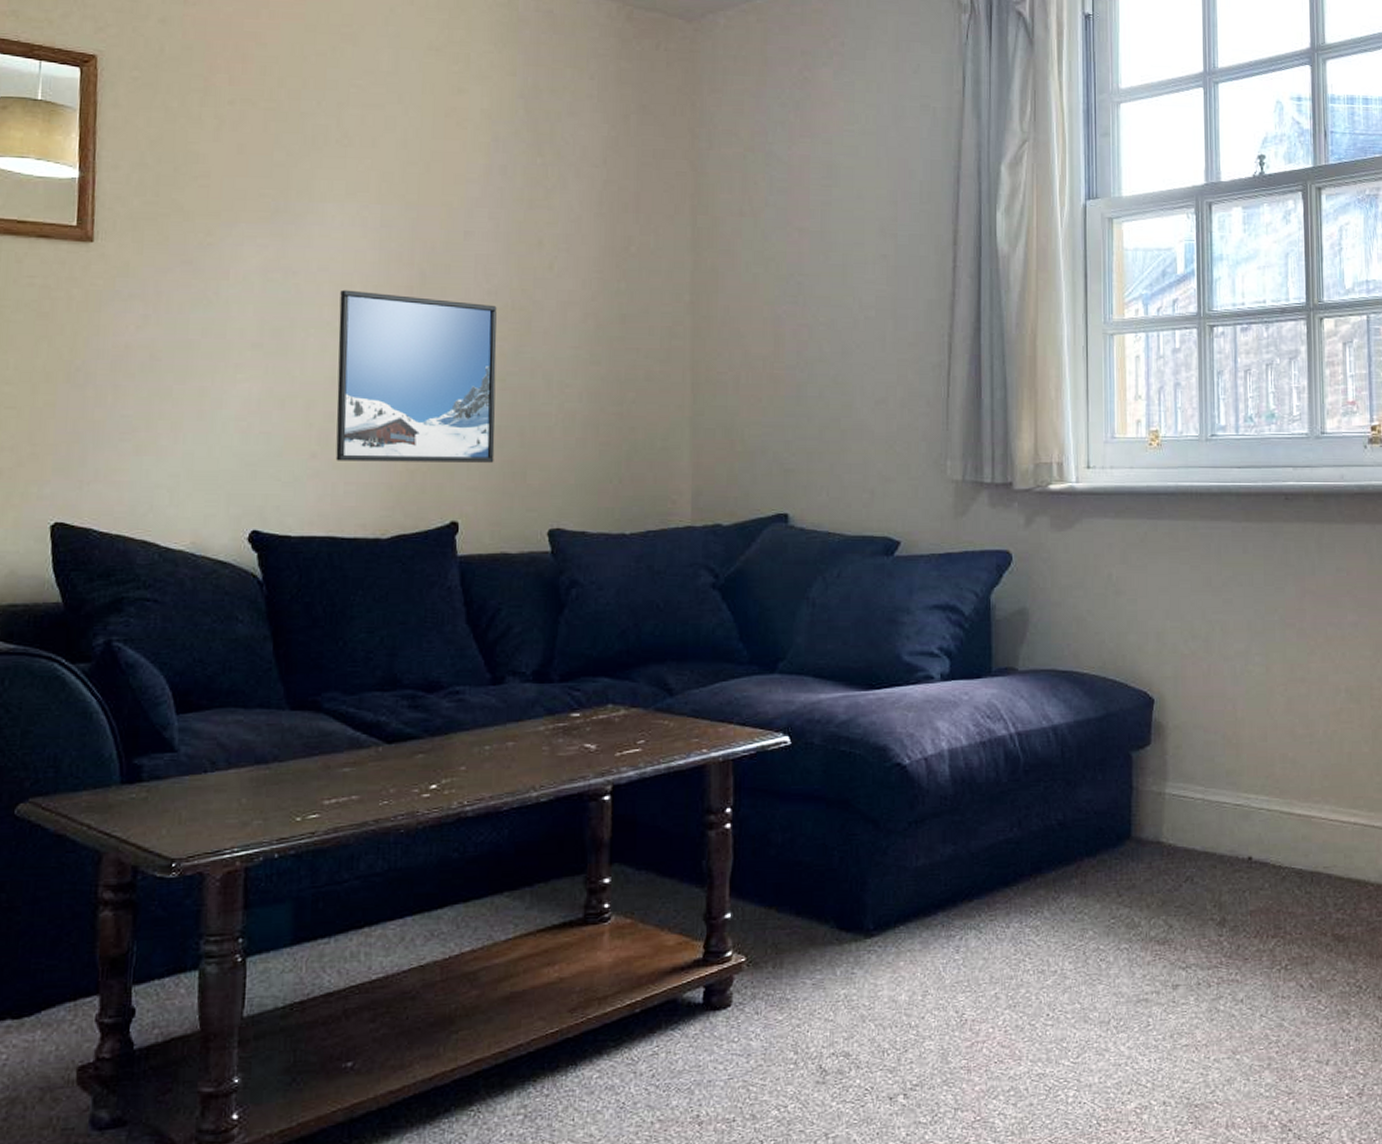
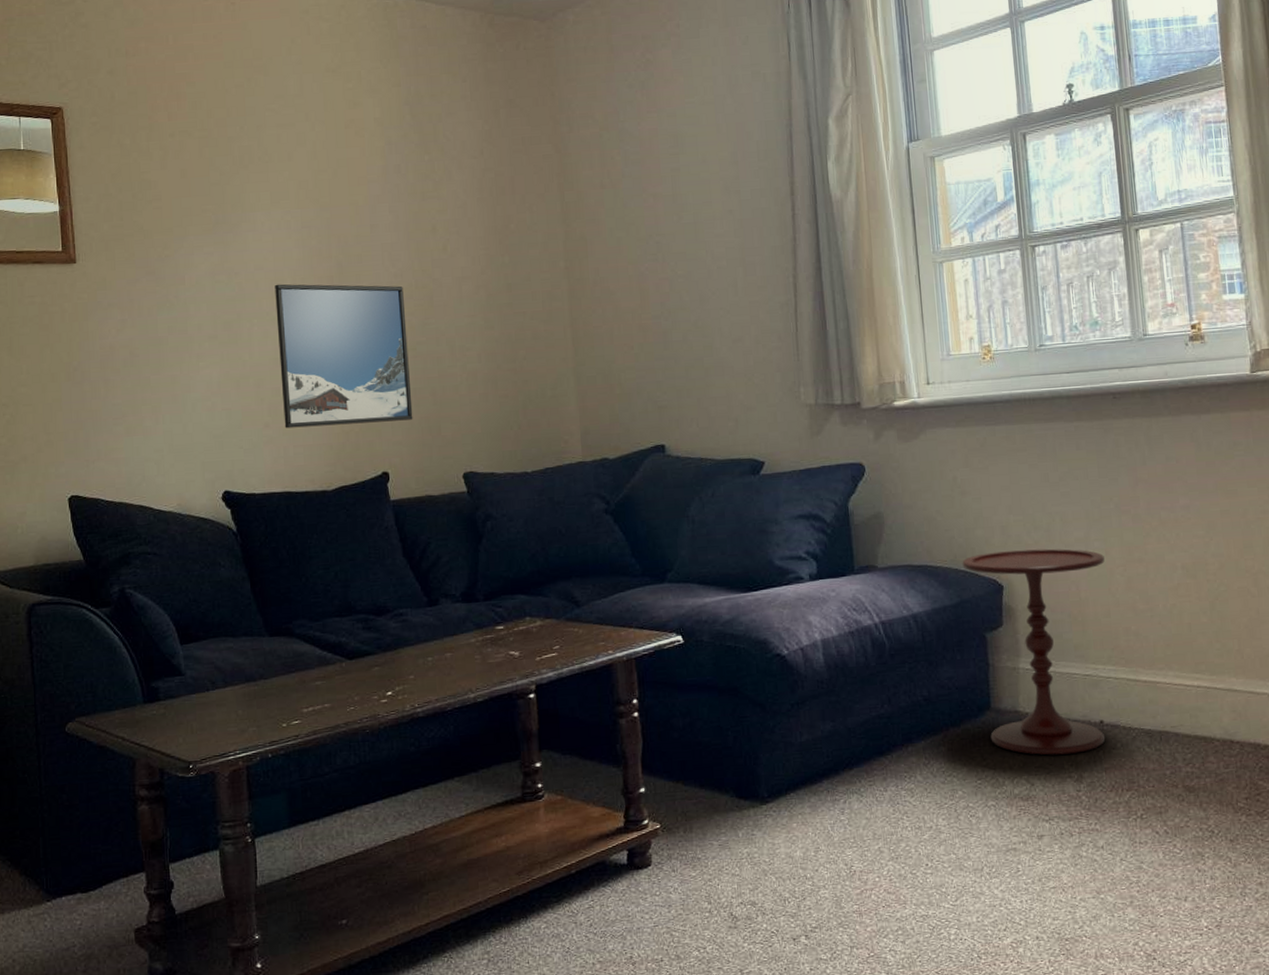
side table: none [1111,660,1265,894] -> present [962,548,1106,755]

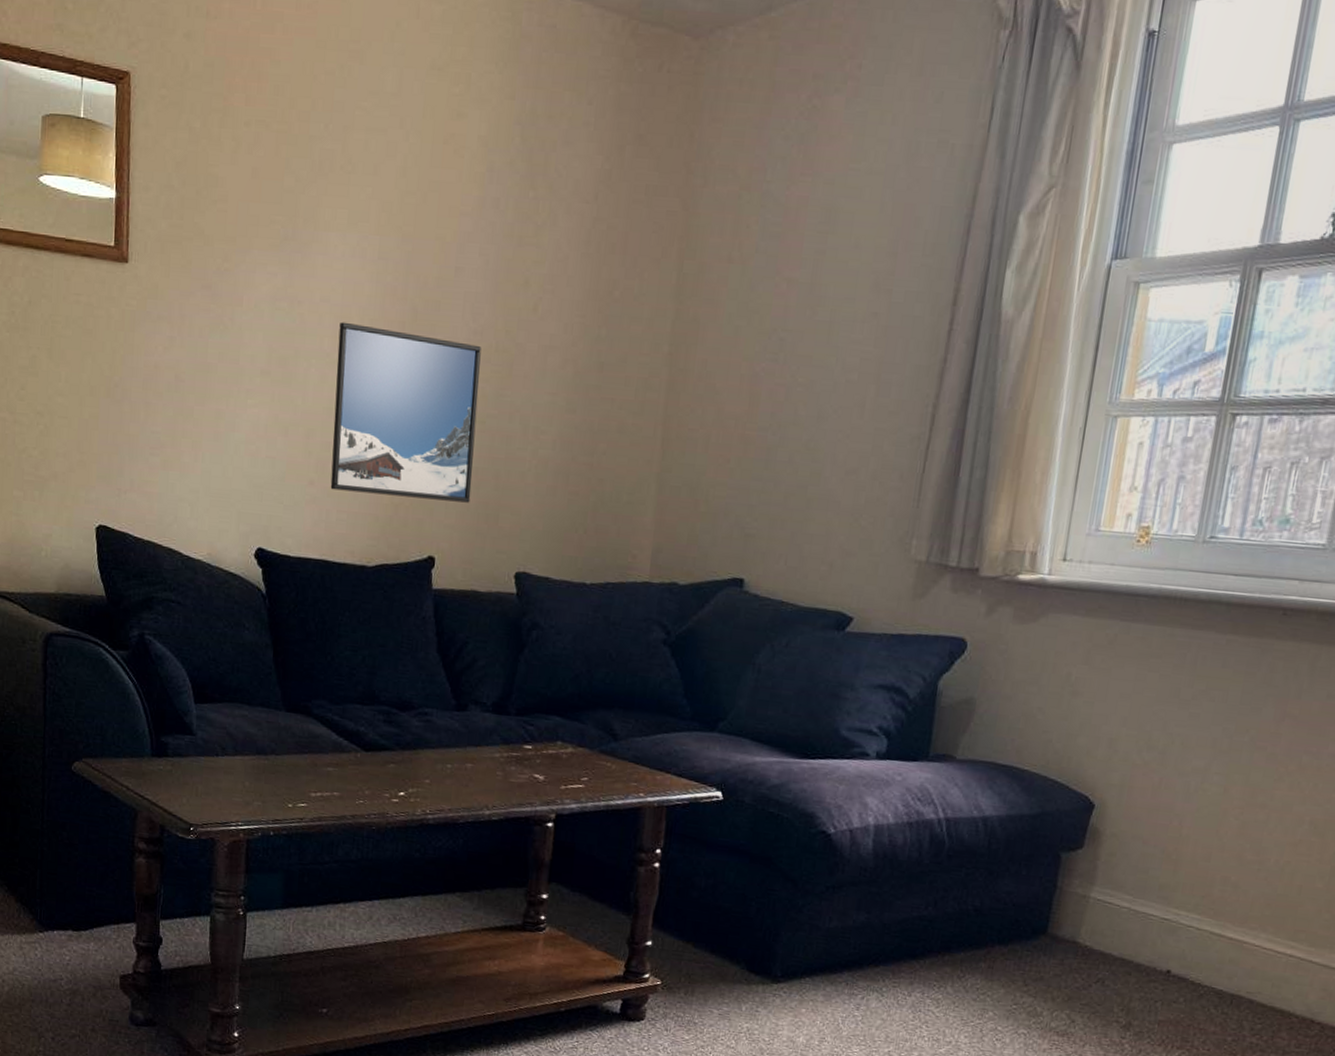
side table: present [962,548,1106,755] -> none [1038,765,1221,999]

